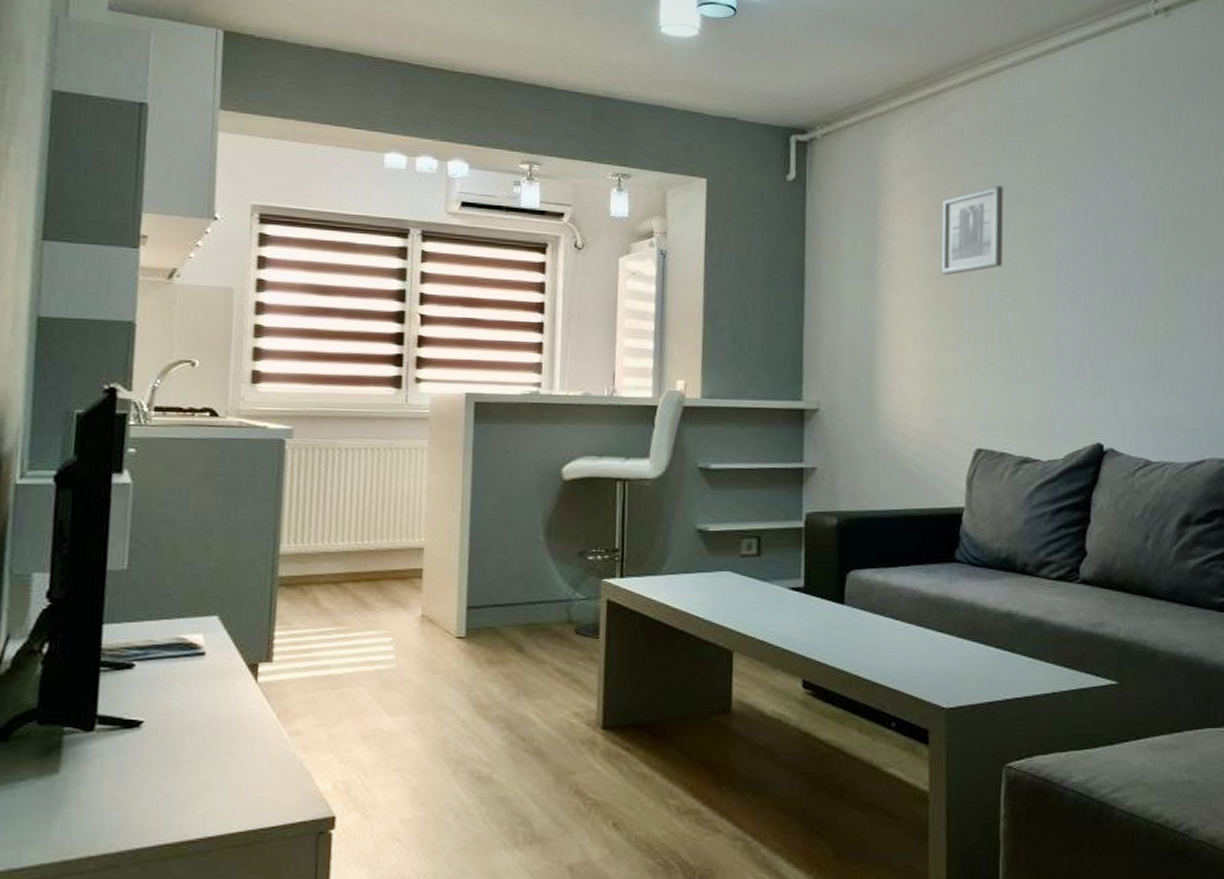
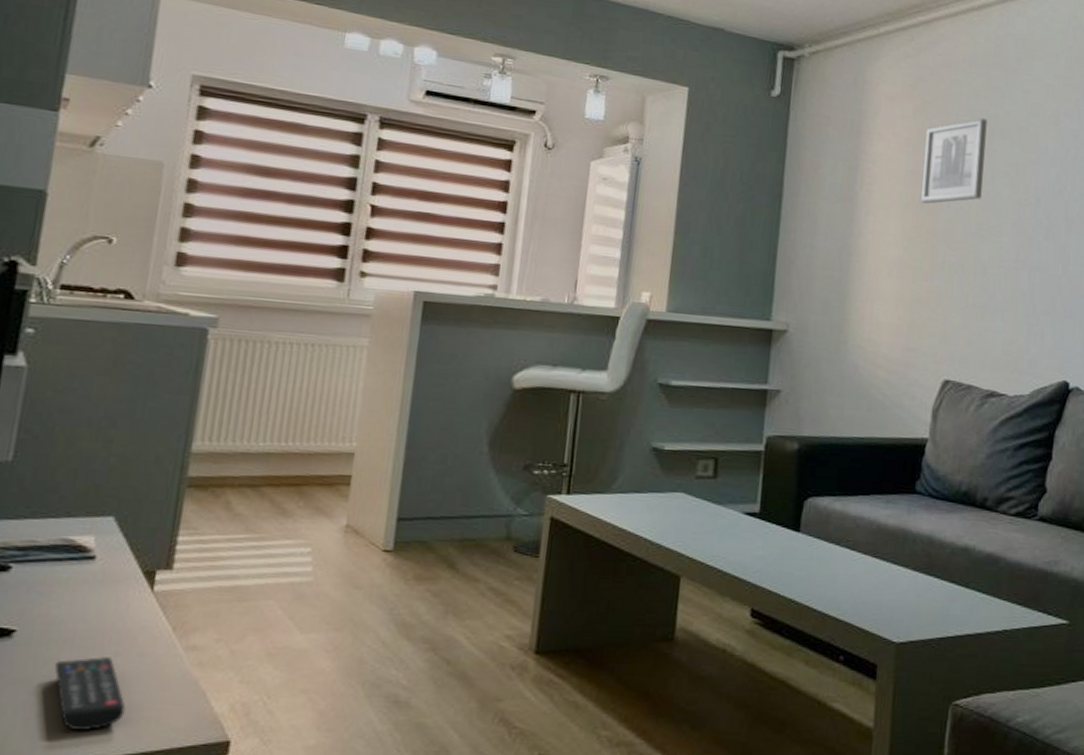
remote control: none [179,743,243,810] -> present [54,657,126,730]

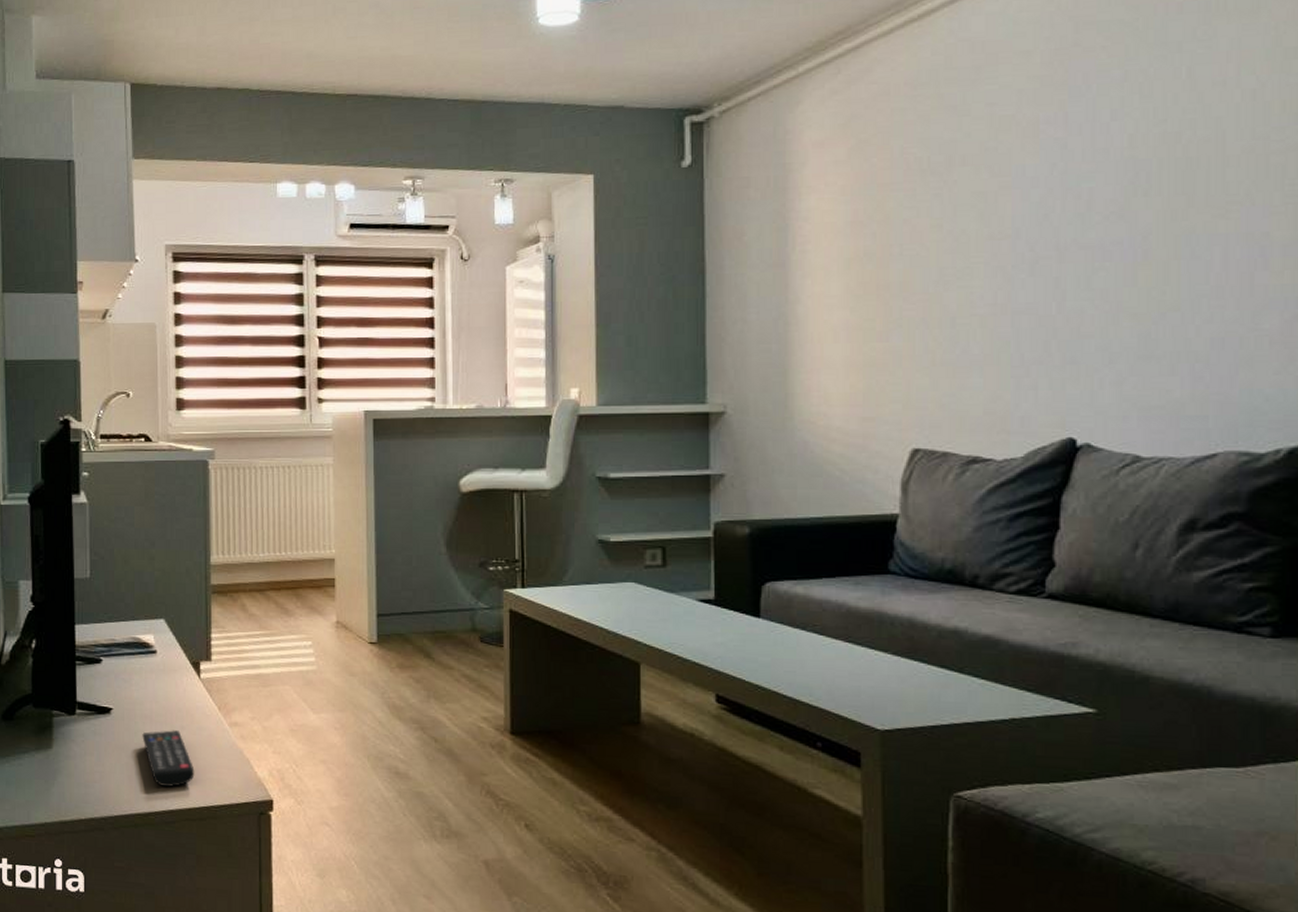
wall art: present [921,118,987,204] -> none [865,146,943,256]

